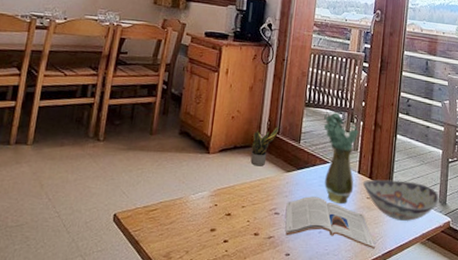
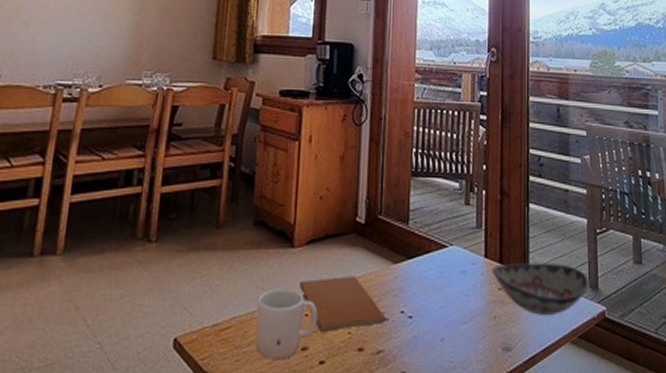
mug: none [176,183,225,236] -> present [255,288,318,359]
book: none [212,178,277,219] -> present [300,276,385,332]
potted plant: present [250,127,280,166] -> none [347,205,382,259]
magazine: present [285,196,375,250] -> none [396,293,514,357]
vase: present [324,108,359,204] -> none [437,176,482,299]

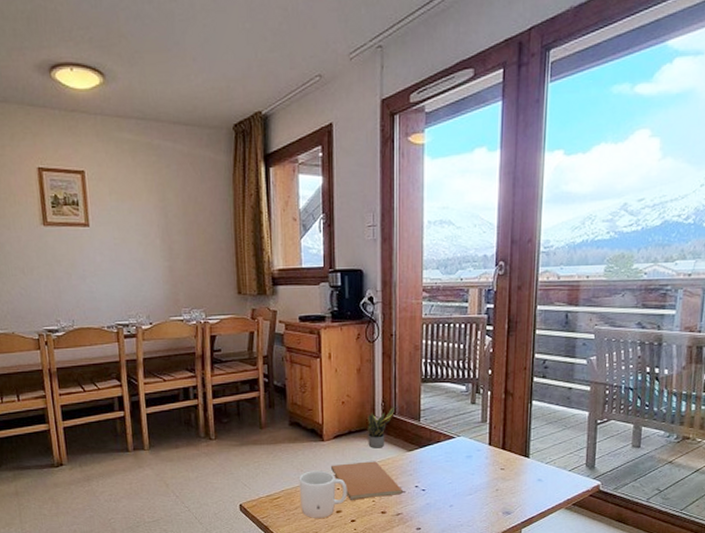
potted plant: none [347,205,382,259] -> present [368,407,396,448]
decorative bowl: present [491,262,590,316] -> none [494,448,587,489]

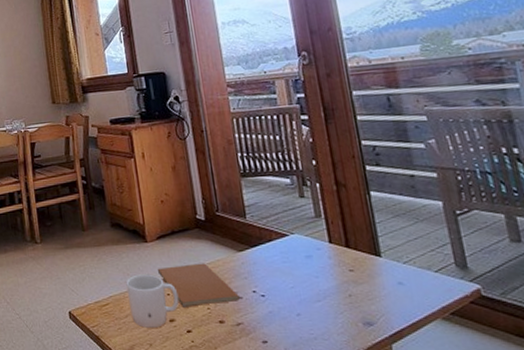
potted plant: present [368,407,396,448] -> none [189,204,218,249]

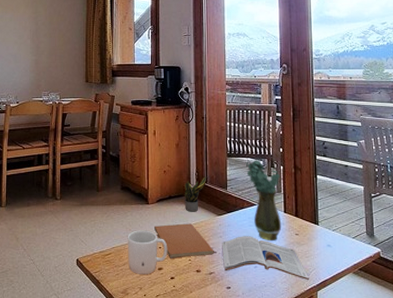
potted plant: none [189,204,218,249] -> present [185,176,207,212]
magazine: none [248,275,378,331] -> present [222,236,309,281]
vase: none [266,175,329,280] -> present [246,157,282,240]

